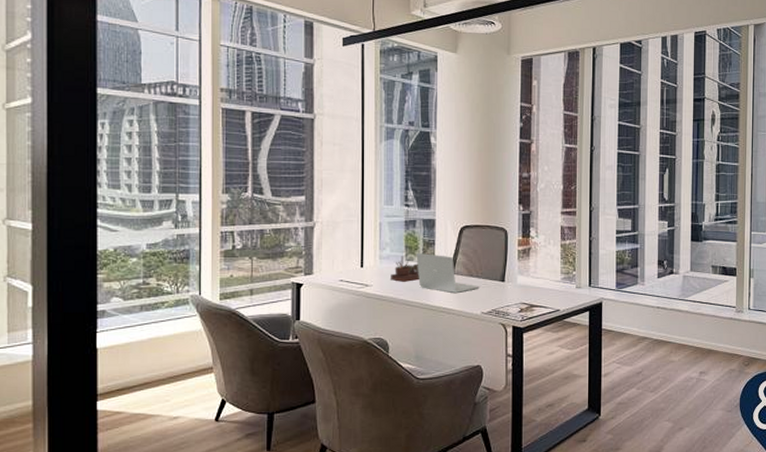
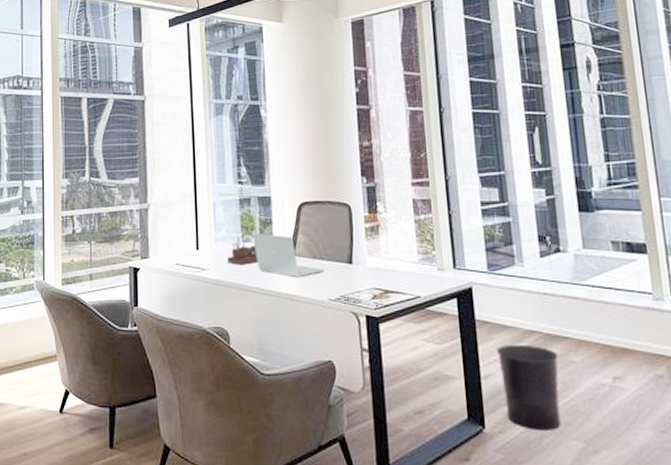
waste bin: none [615,348,662,415] -> present [496,344,561,430]

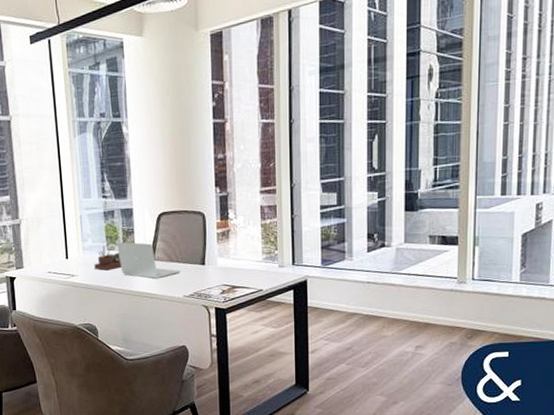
waste bin: present [496,344,561,430] -> none [323,324,374,390]

